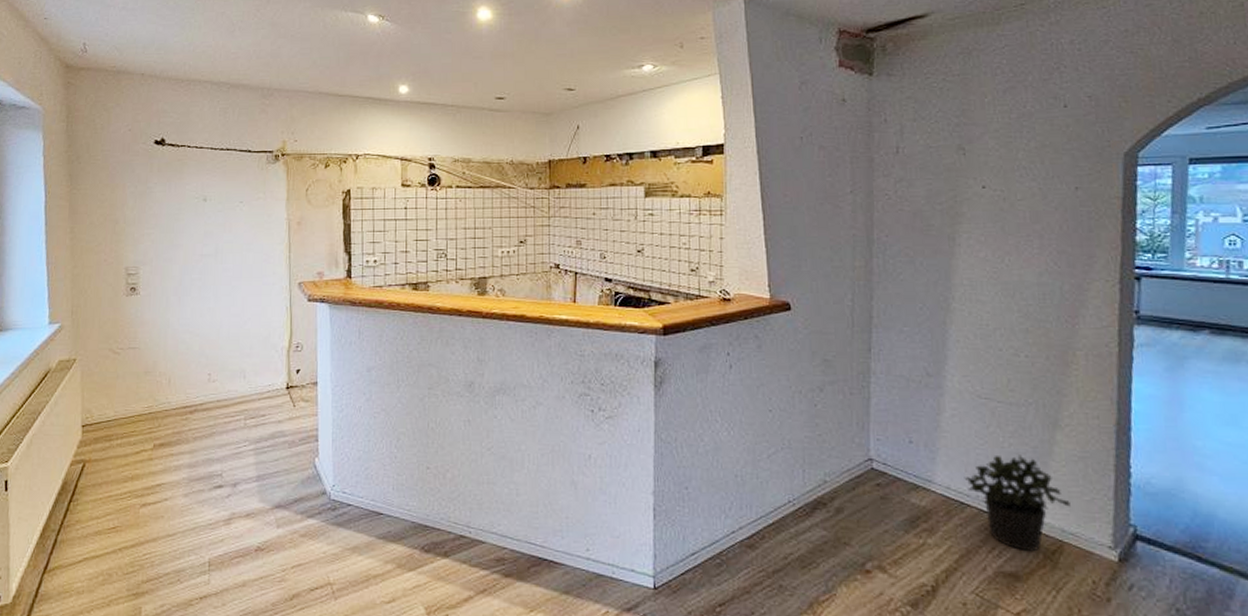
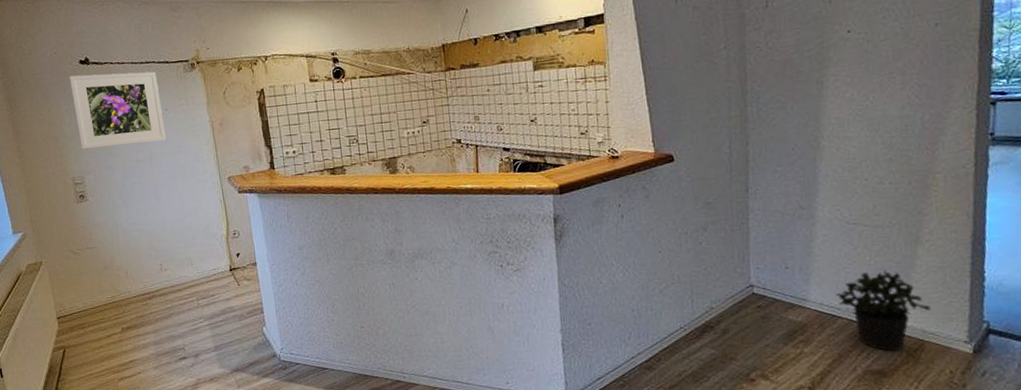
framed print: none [140,156,237,237] -> present [69,71,166,149]

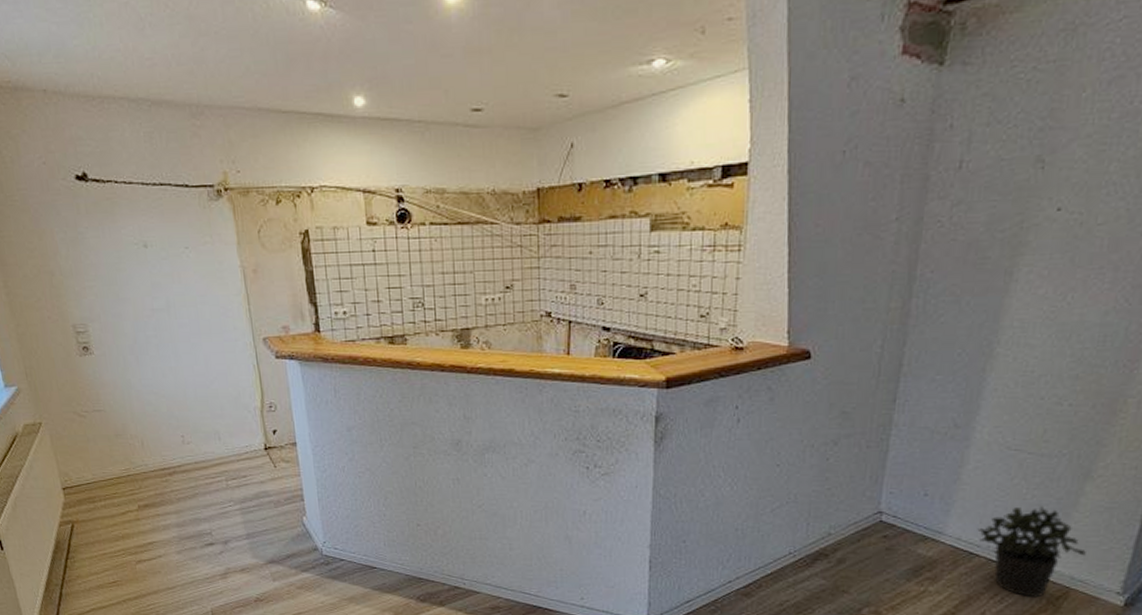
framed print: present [69,71,166,149] -> none [63,194,187,290]

